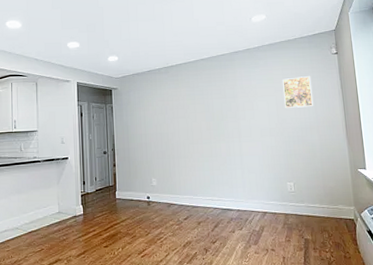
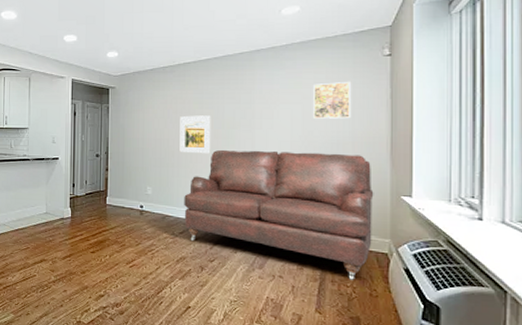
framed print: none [176,110,205,145] -> present [179,115,211,154]
sofa: none [185,137,341,246] -> present [184,149,374,280]

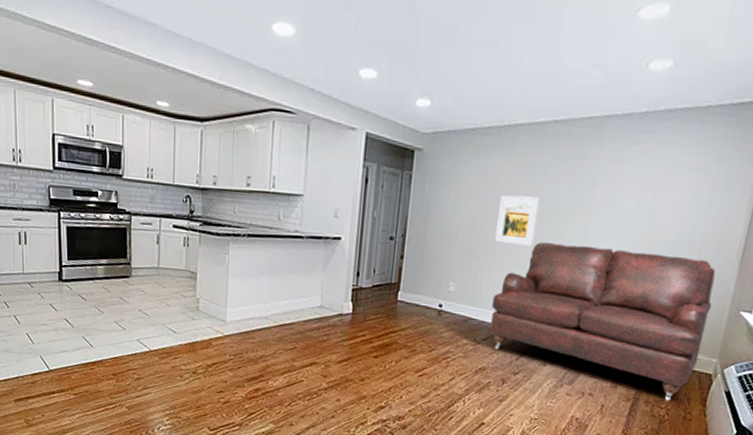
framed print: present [313,81,352,119] -> none [662,167,716,215]

